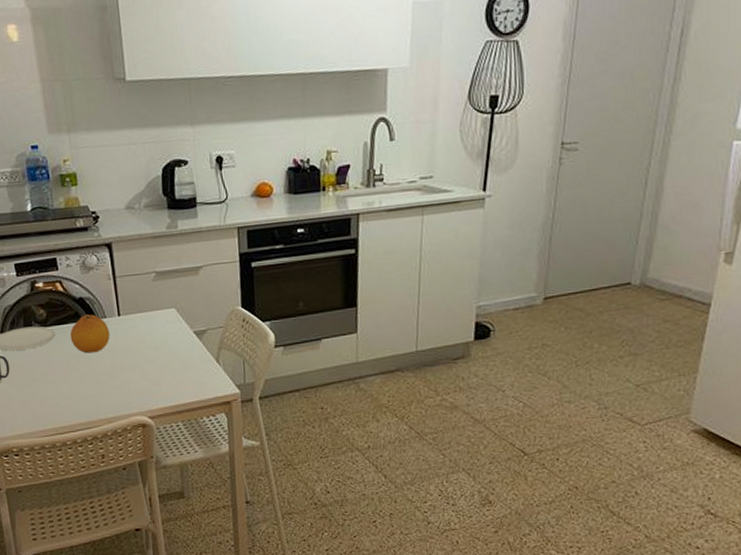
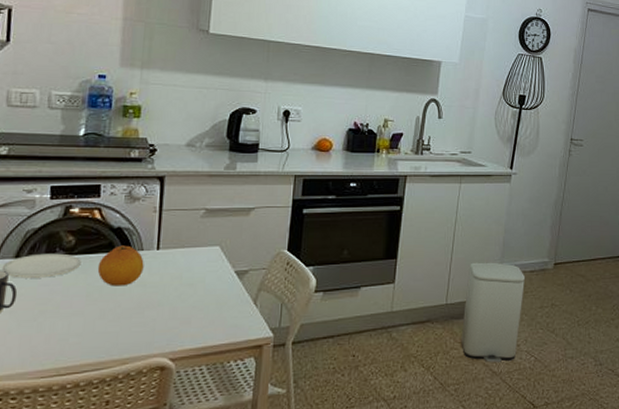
pedal bin: none [435,301,509,411] -> present [461,262,526,364]

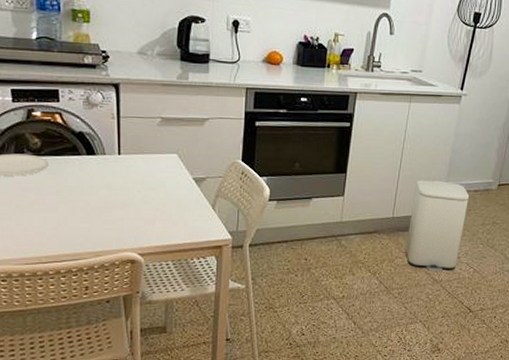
fruit: present [97,245,144,287] -> none [64,149,108,187]

